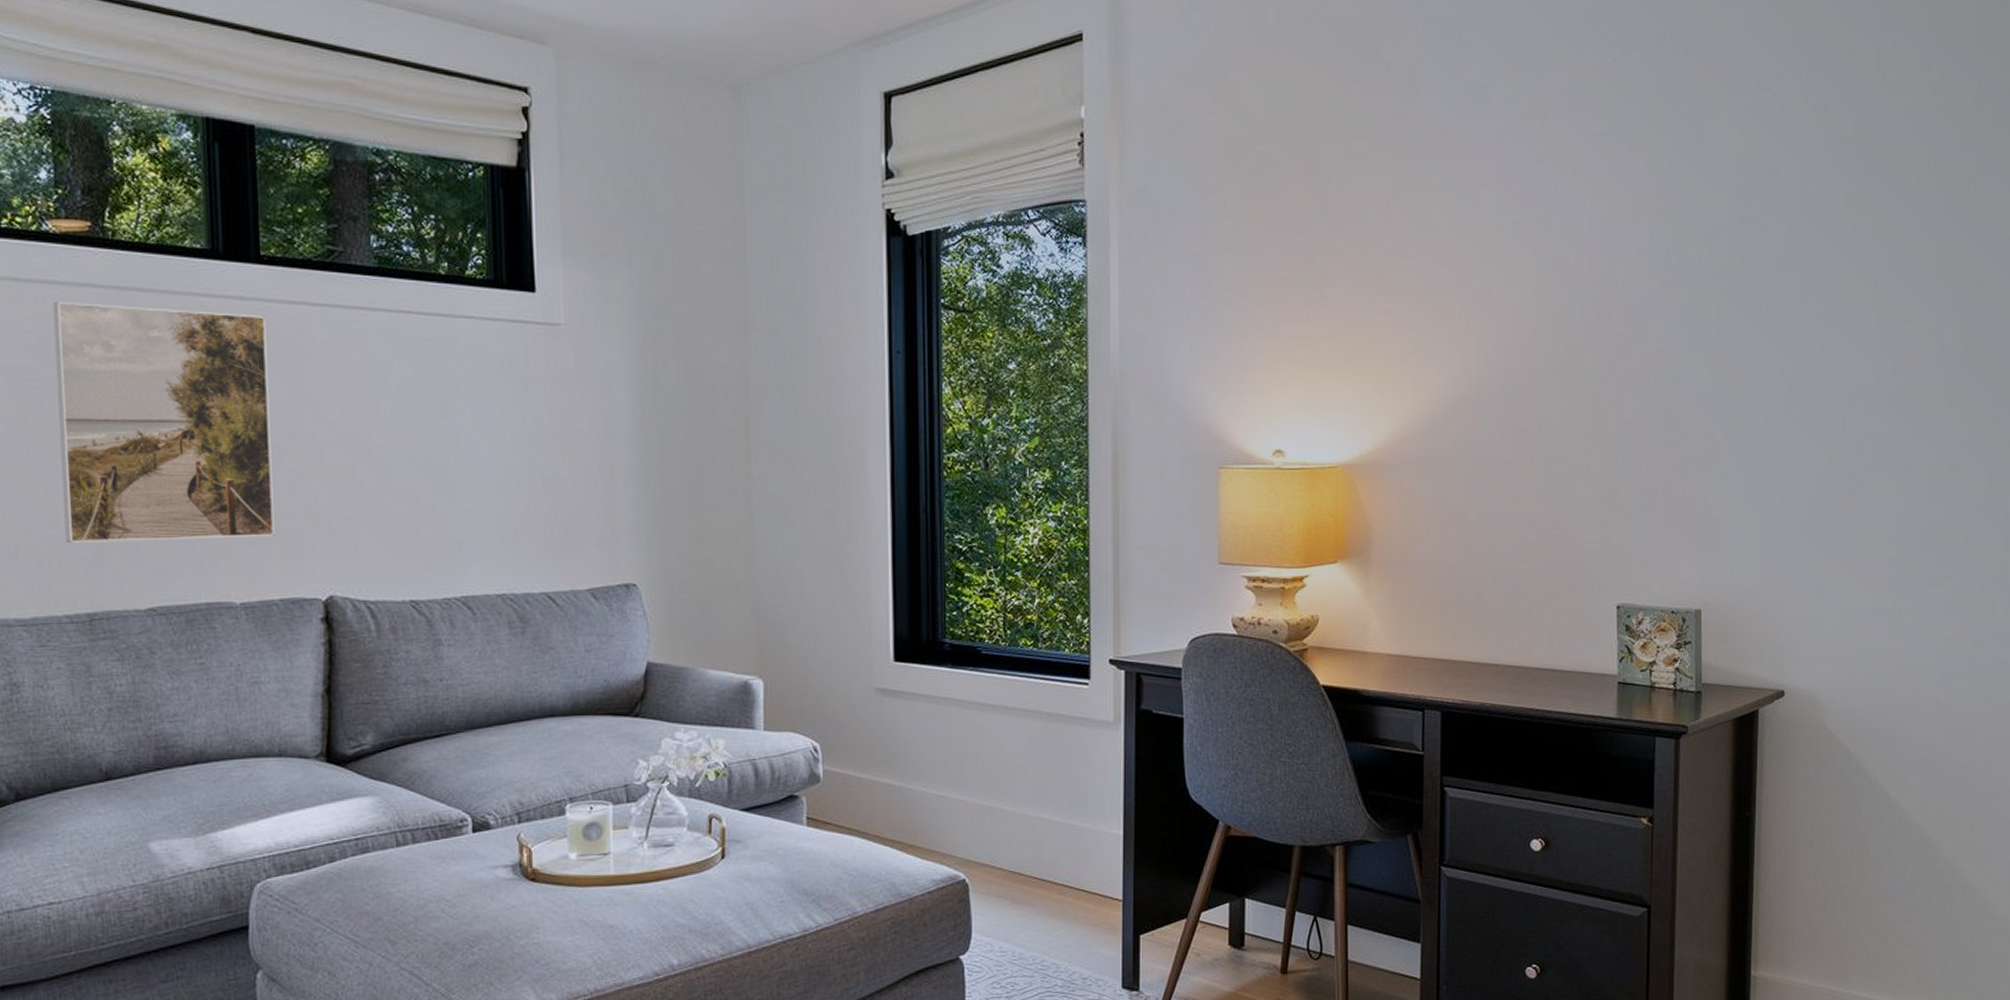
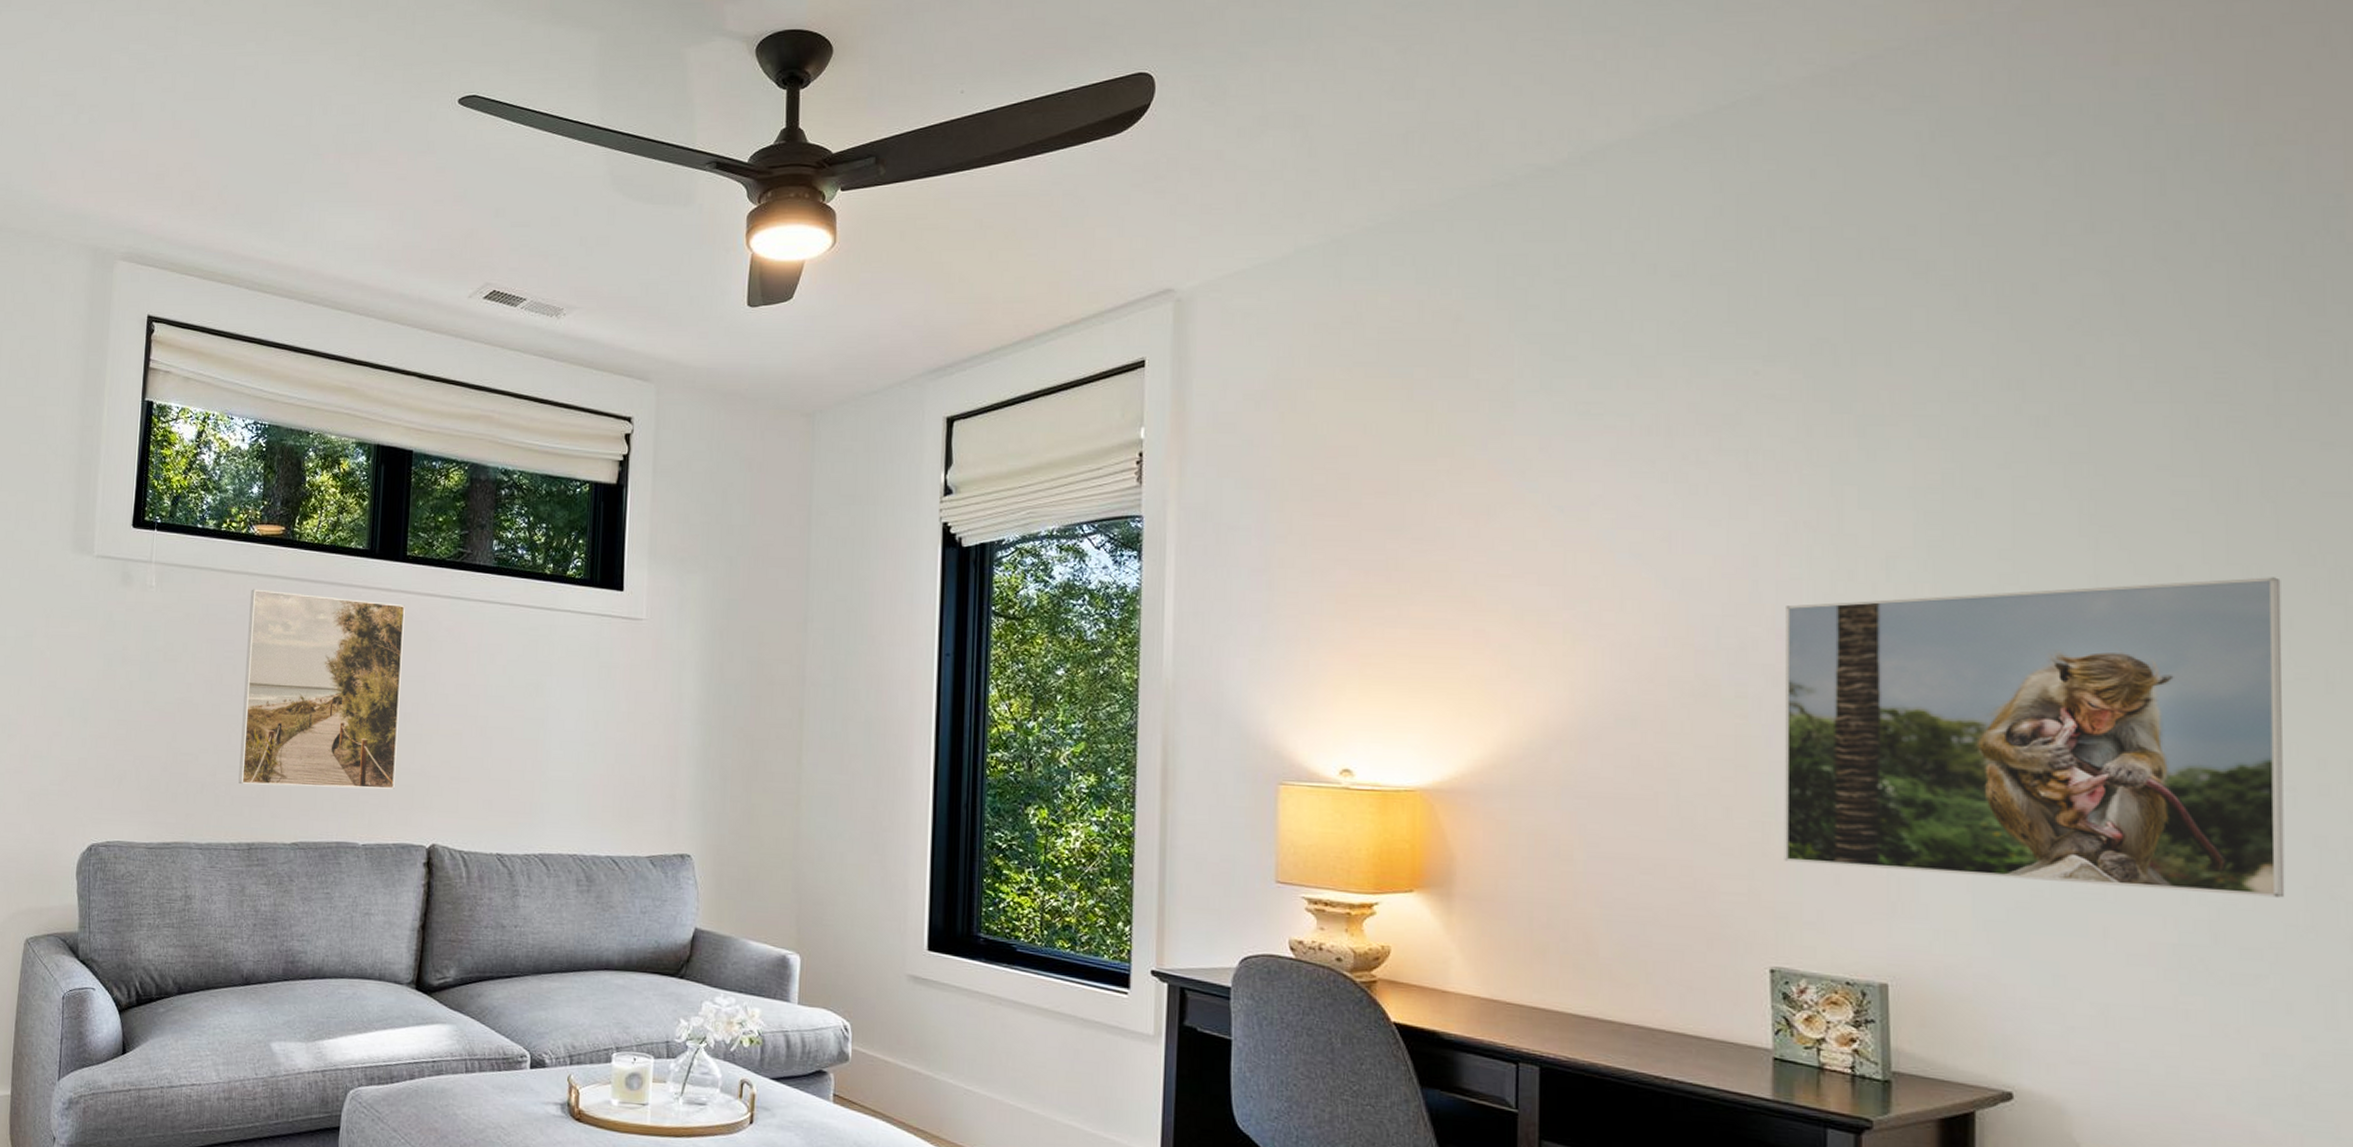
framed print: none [1628,246,1976,513] -> present [1784,577,2285,898]

